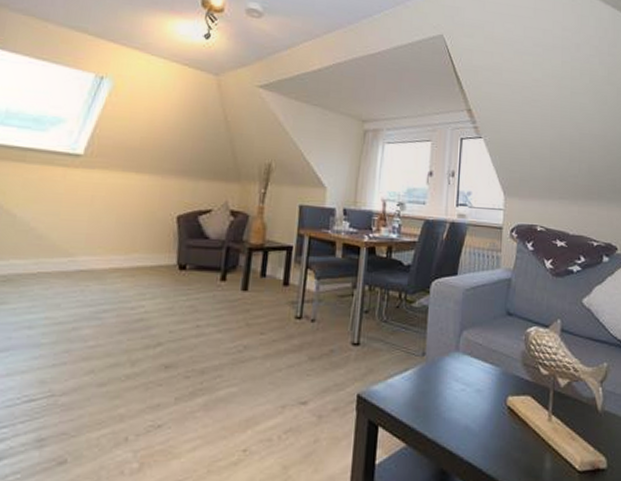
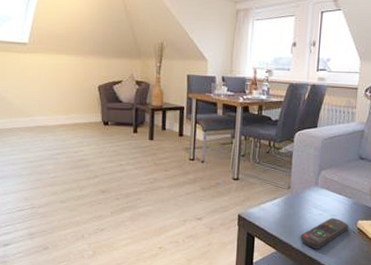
remote control: none [437,393,497,439] -> present [300,217,349,249]

